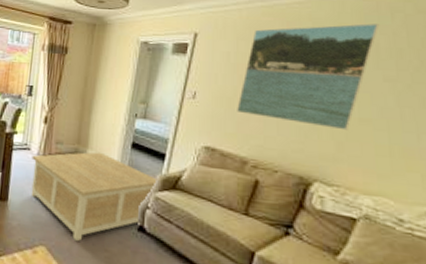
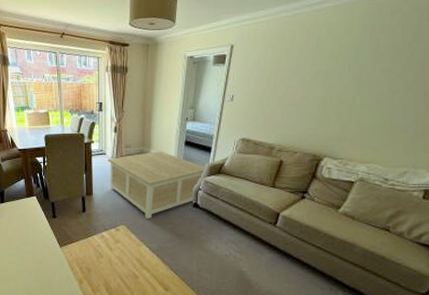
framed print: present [237,23,380,131] -> none [266,24,381,116]

